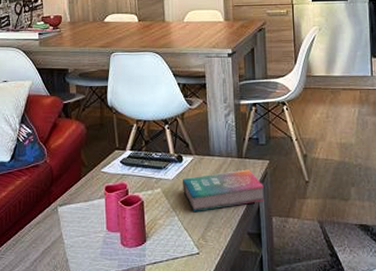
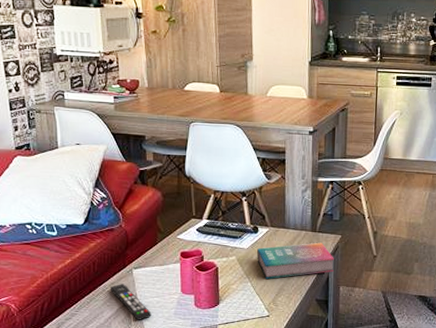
remote control: none [35,223,77,264] -> present [110,284,152,321]

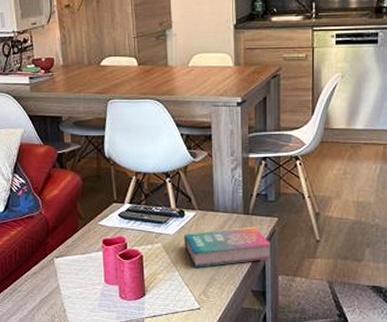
remote control: present [110,284,152,321] -> none [32,274,75,313]

